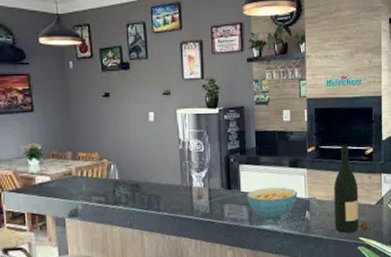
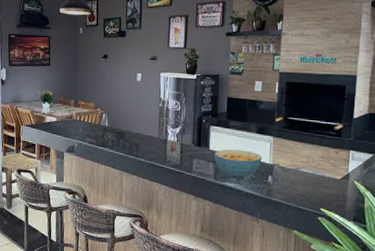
wine bottle: present [334,145,368,233] -> none [296,119,331,204]

